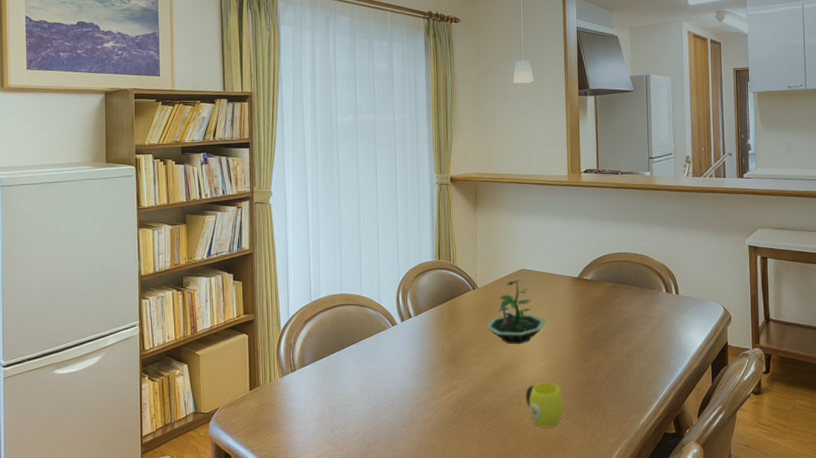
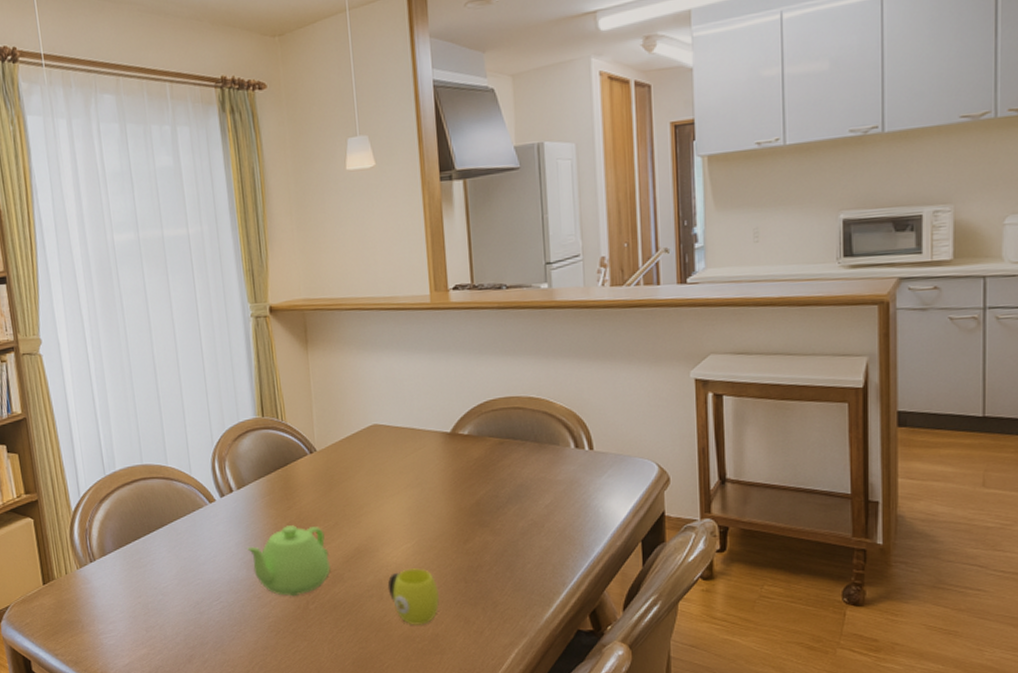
teapot: none [419,345,482,403] -> present [247,525,330,597]
terrarium: present [485,279,546,345] -> none [329,438,410,522]

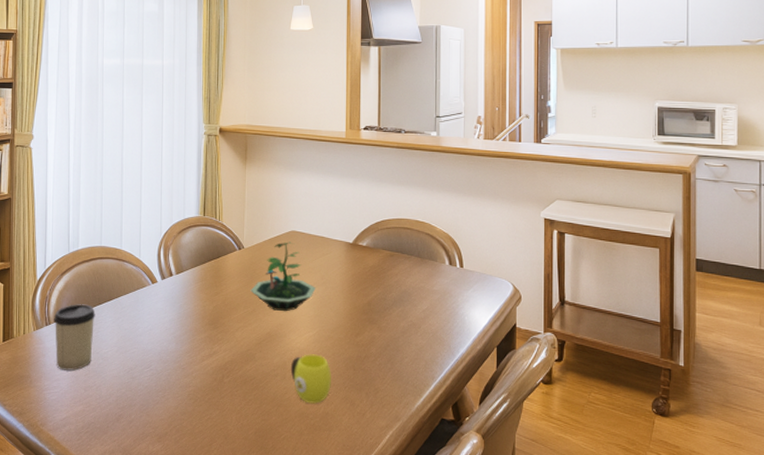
cup: none [98,534,150,611] -> present [54,304,95,371]
teapot: present [247,525,330,597] -> none [178,308,245,370]
terrarium: none [329,438,410,522] -> present [250,242,316,312]

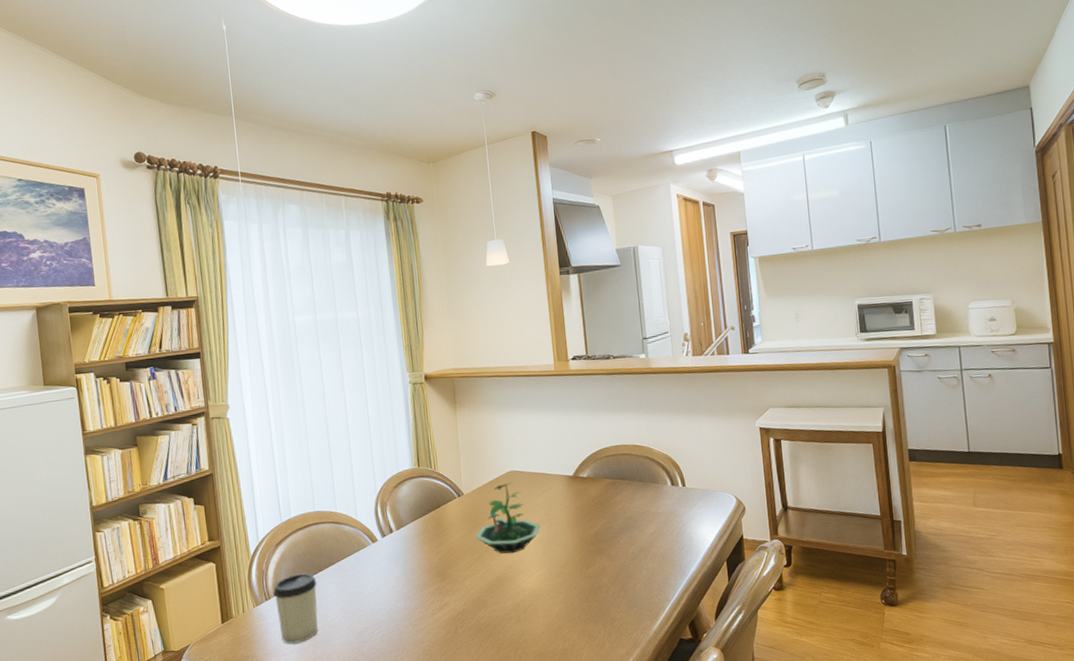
cup: present [290,354,331,404] -> none [524,592,567,642]

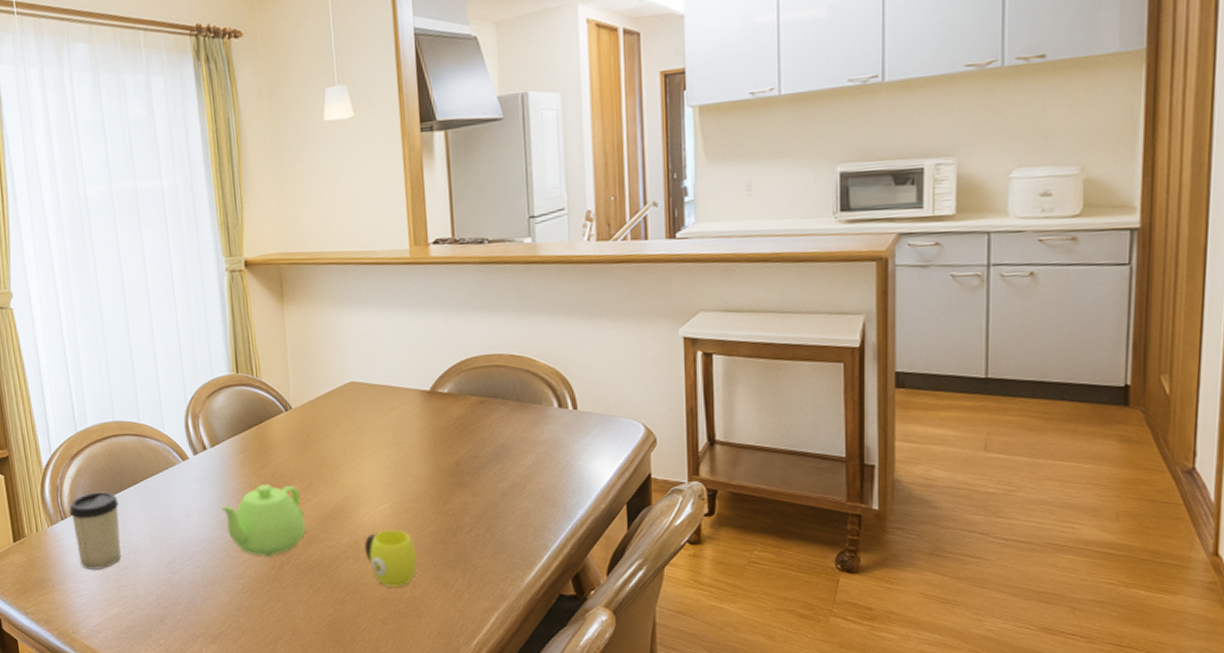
teapot: none [405,559,476,623] -> present [221,484,306,557]
terrarium: present [475,482,541,554] -> none [305,396,388,482]
cup: none [524,592,567,642] -> present [364,529,417,588]

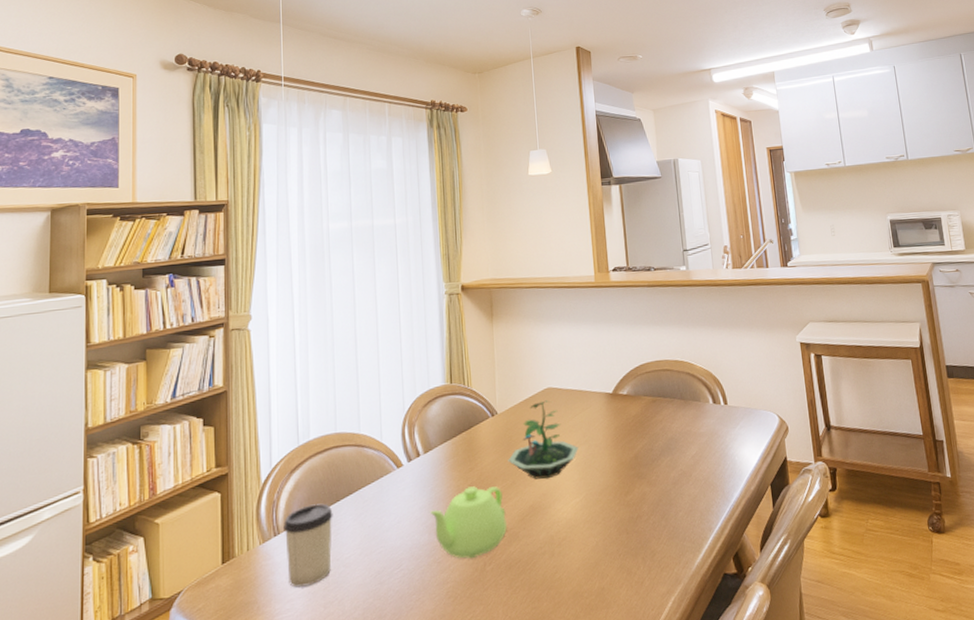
terrarium: none [305,396,388,482] -> present [508,400,578,480]
cup: present [364,529,417,588] -> none [558,522,605,580]

